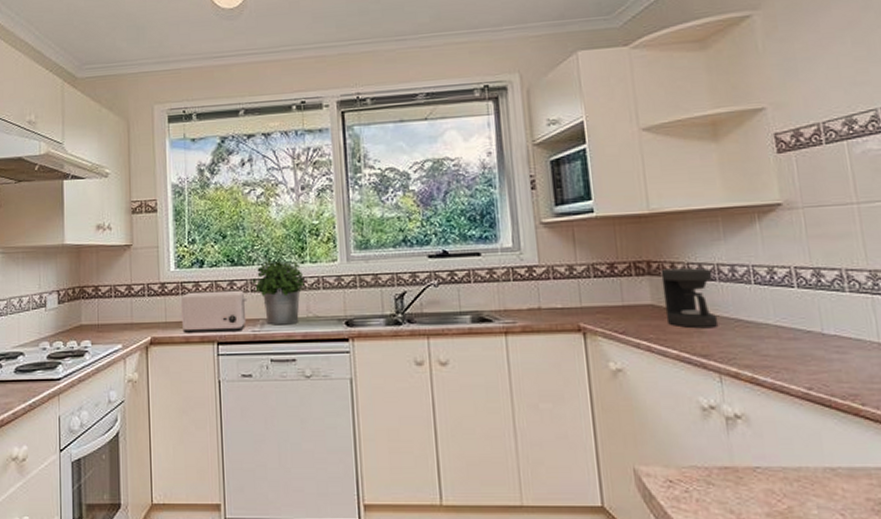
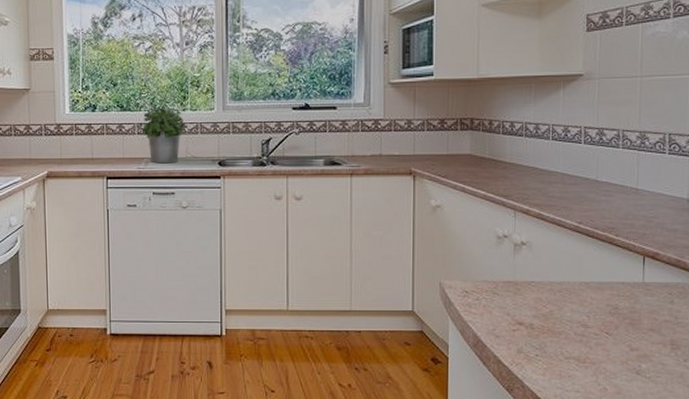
toaster: present [181,290,247,334] -> none [75,132,134,170]
coffee maker: present [660,267,719,329] -> none [480,125,521,175]

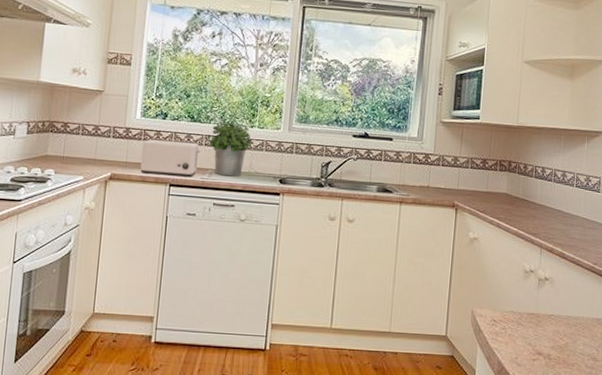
toaster: none [75,132,134,170] -> present [140,139,201,178]

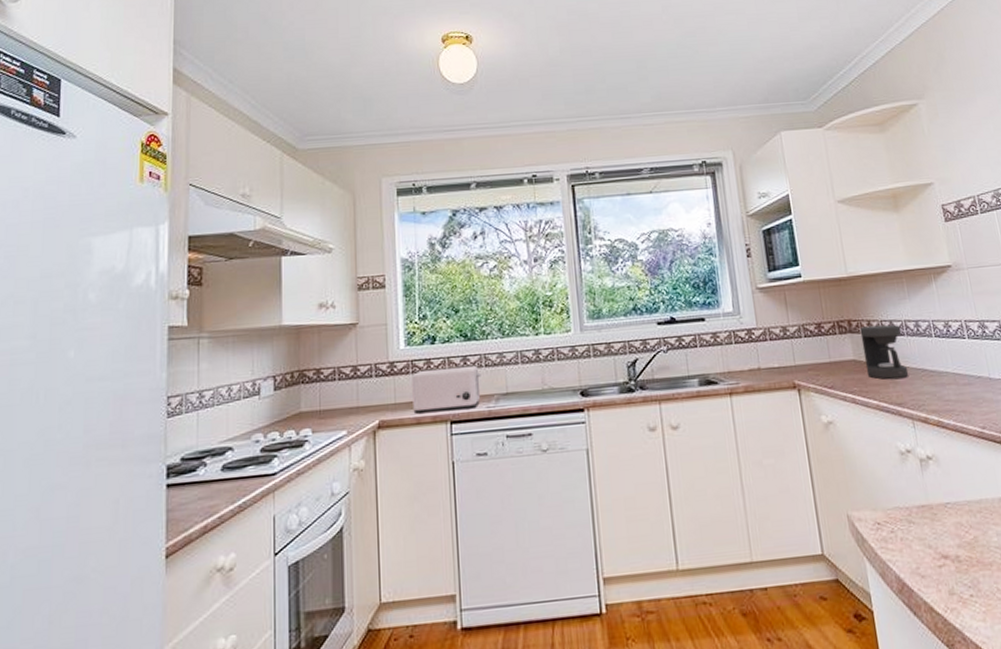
potted plant: present [207,121,251,177] -> none [486,333,540,400]
coffee maker: none [514,168,551,215] -> present [859,324,909,380]

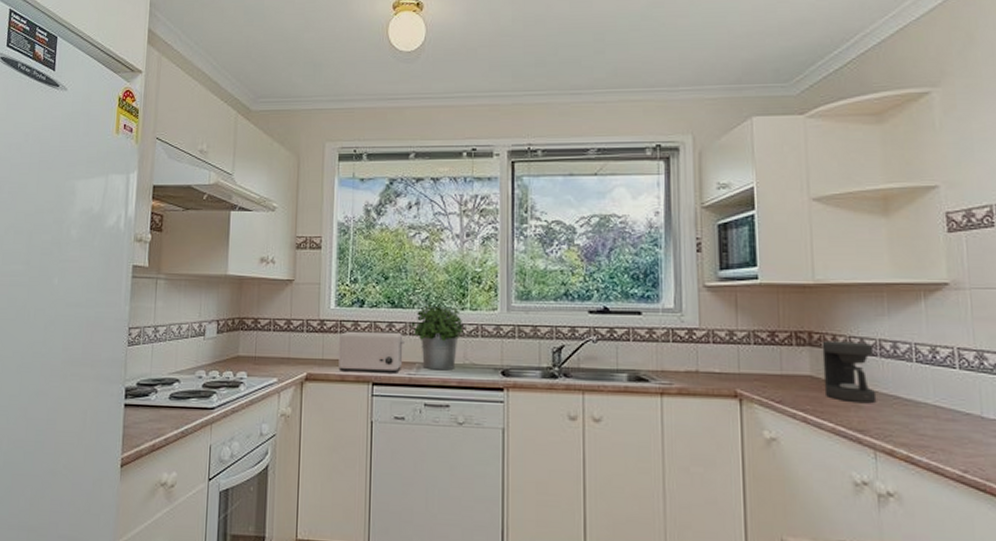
potted plant: none [486,333,540,400] -> present [411,305,463,371]

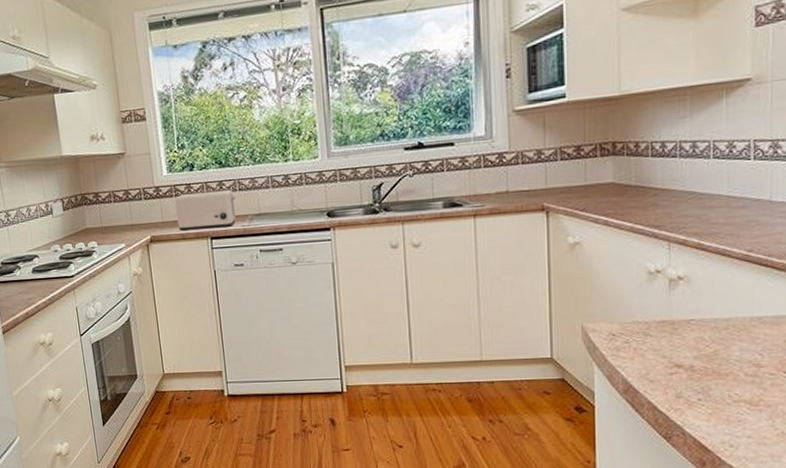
potted plant: present [411,305,463,371] -> none [239,160,289,220]
coffee maker: present [822,341,877,404] -> none [625,145,674,203]

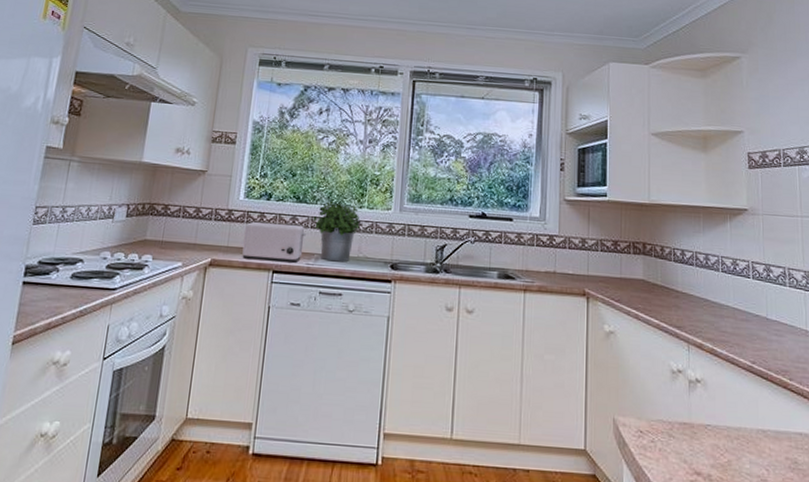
potted plant: none [239,160,289,220] -> present [313,201,360,262]

